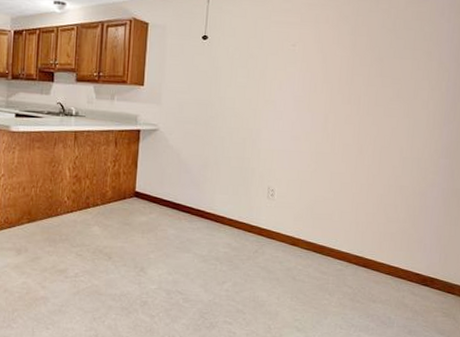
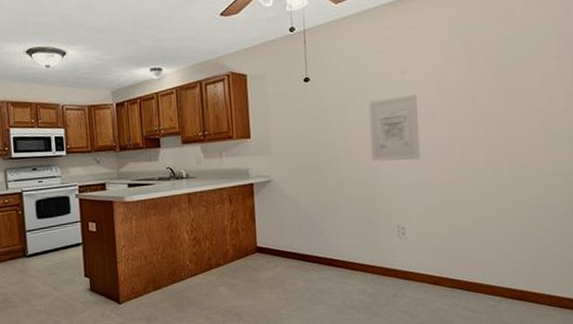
wall art: none [254,67,302,129] -> present [368,94,420,162]

